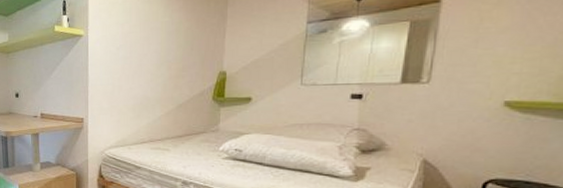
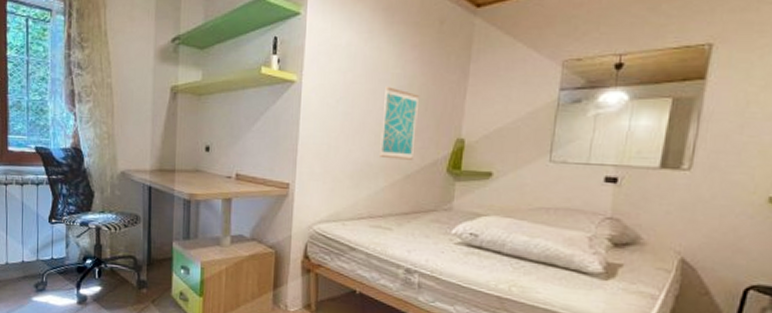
wall art: none [155,33,185,93] -> present [380,86,419,160]

